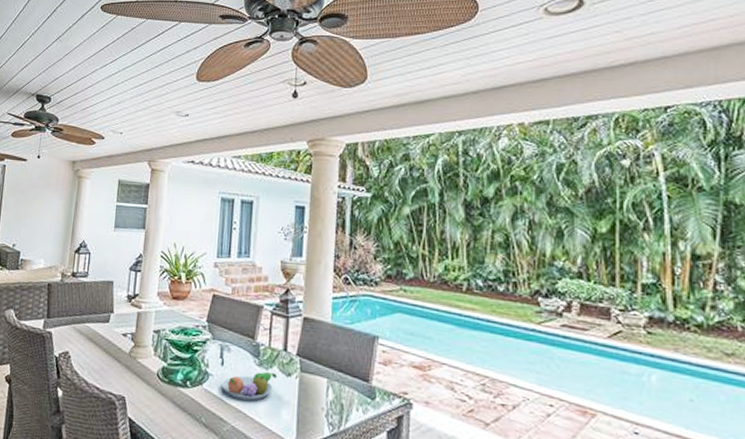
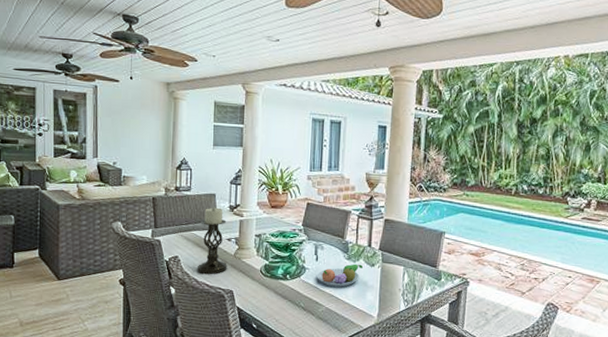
candle holder: none [87,296,123,377] -> present [196,207,227,275]

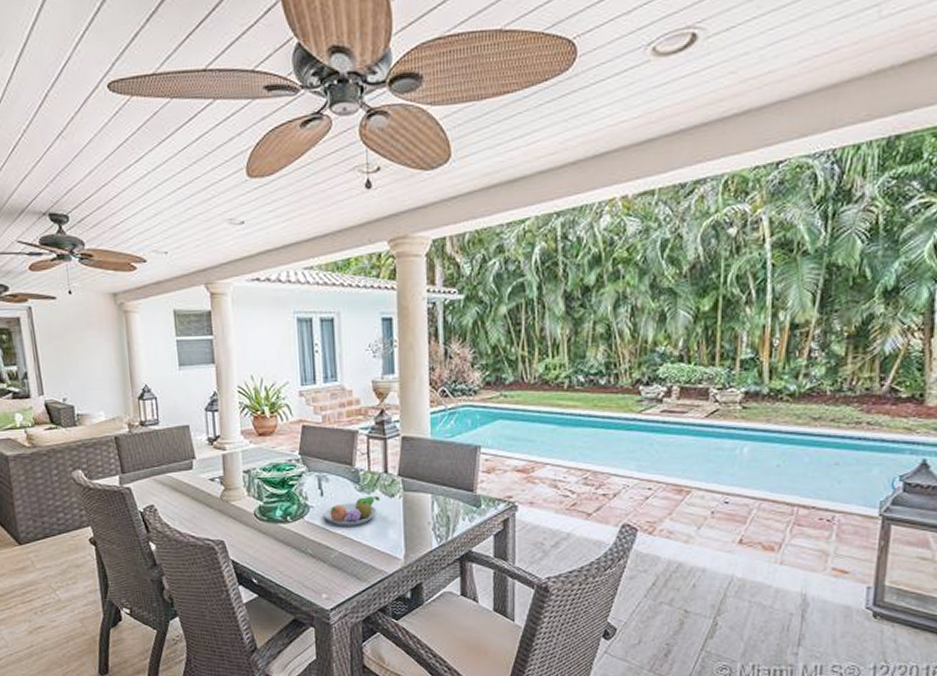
candle holder: present [196,207,227,275] -> none [175,441,214,525]

